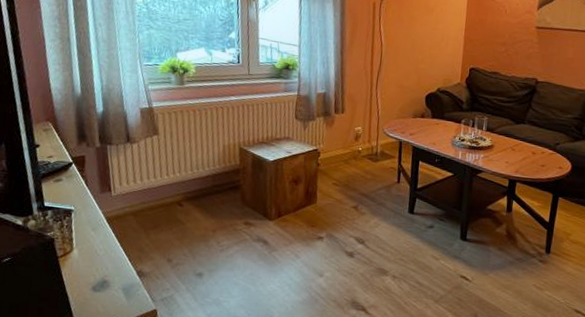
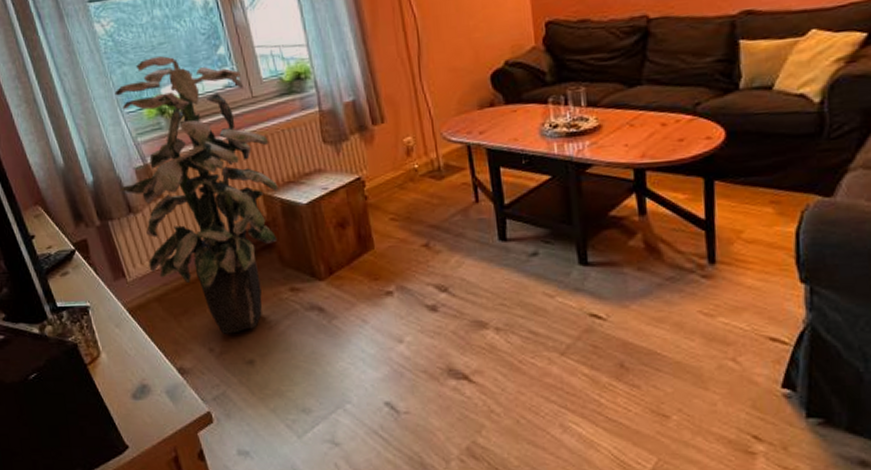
indoor plant: none [122,28,254,251] -> present [114,56,279,336]

